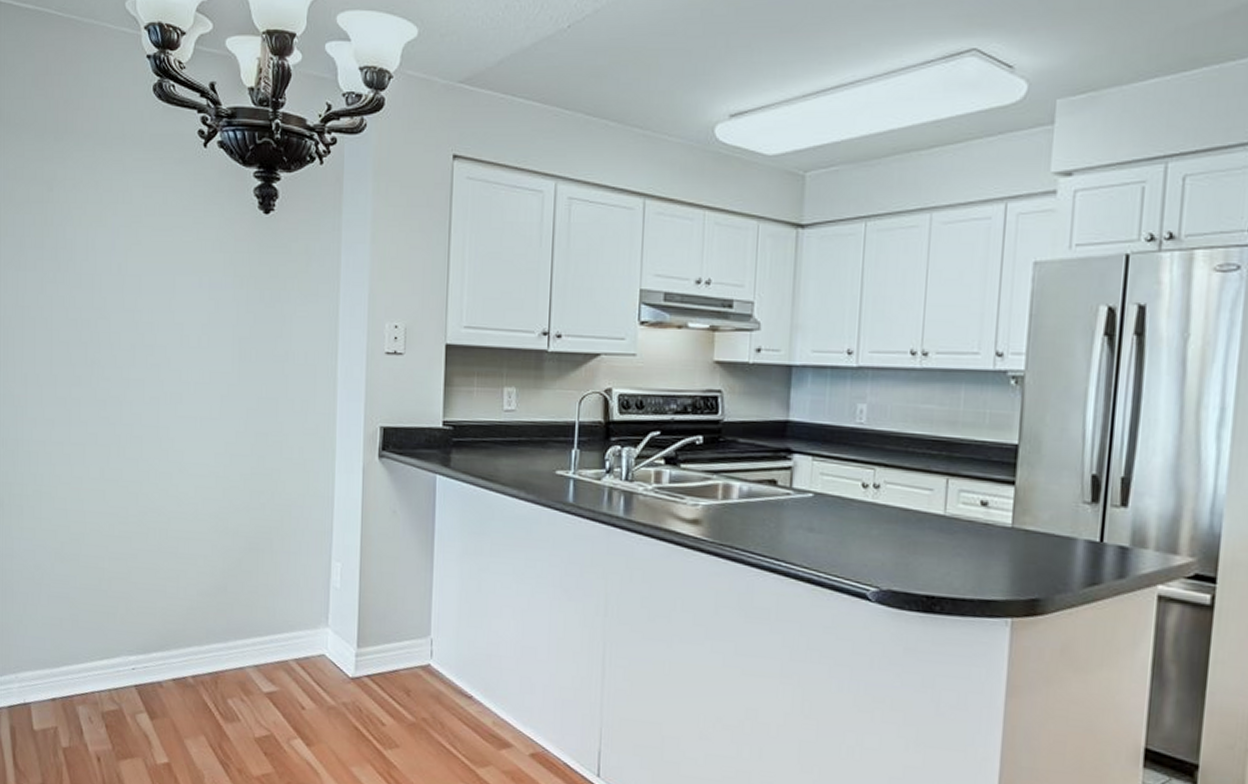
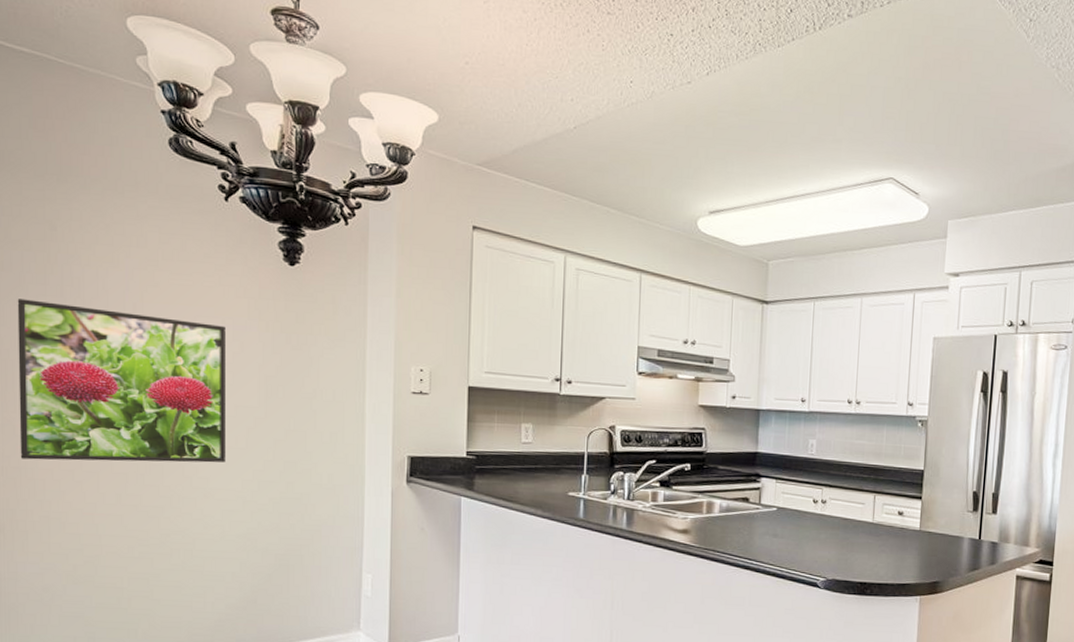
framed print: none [18,264,202,435] -> present [17,299,227,463]

